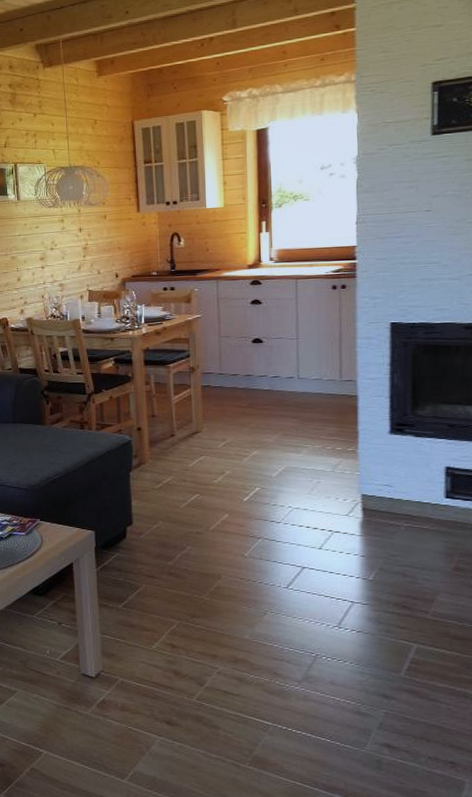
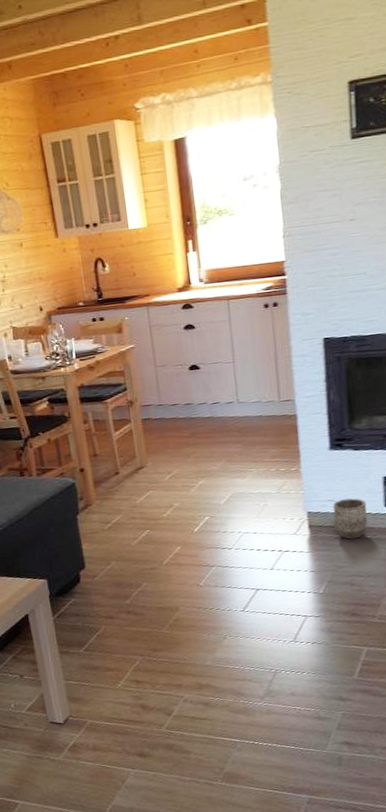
planter: none [389,485,426,528] -> present [333,498,368,540]

